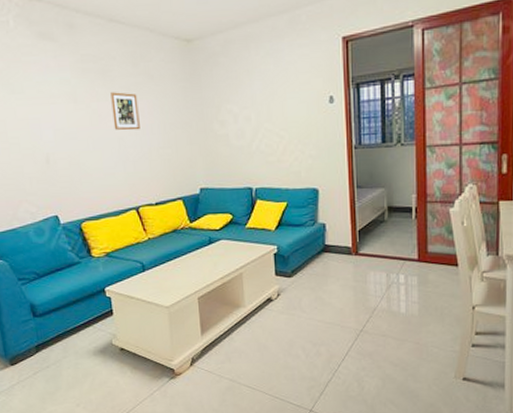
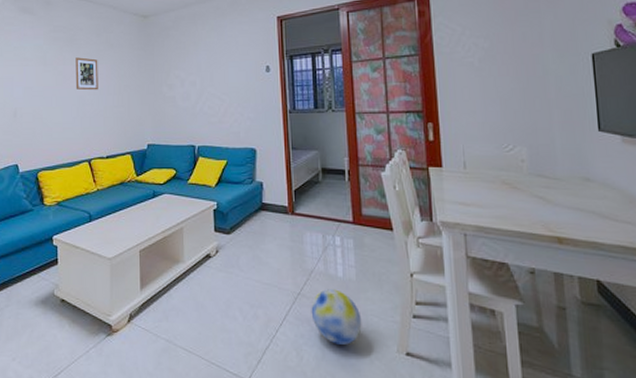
ball: none [373,325,422,374] -> present [311,289,362,345]

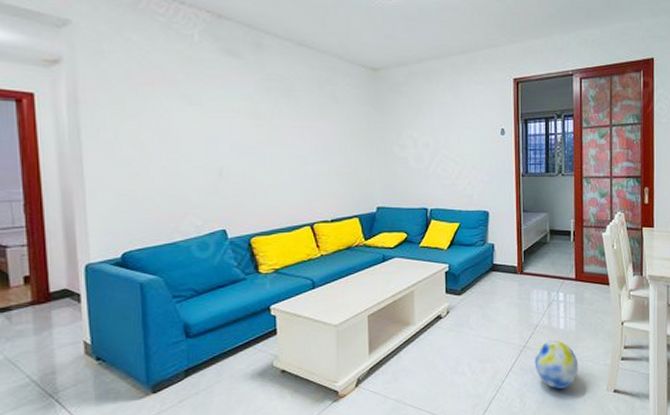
picture frame: present [75,57,98,91] -> none [294,111,321,149]

